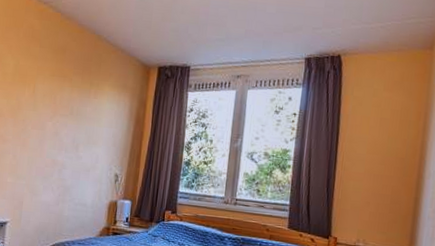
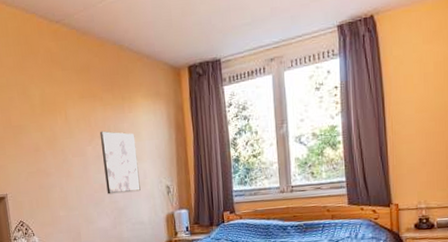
wall art: none [57,110,96,174] -> present [99,131,141,195]

